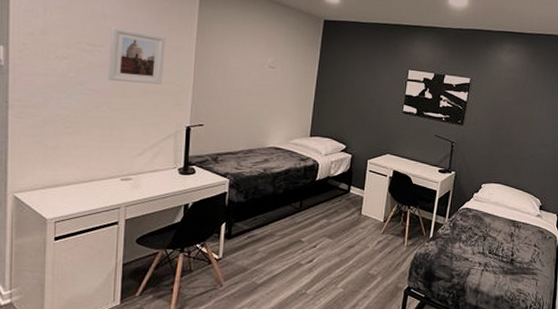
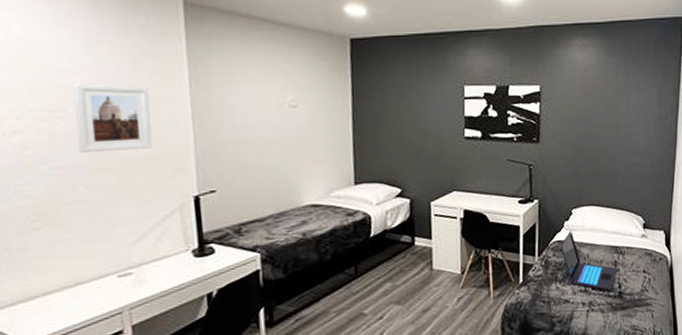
laptop: none [467,202,512,256] -> present [560,231,617,291]

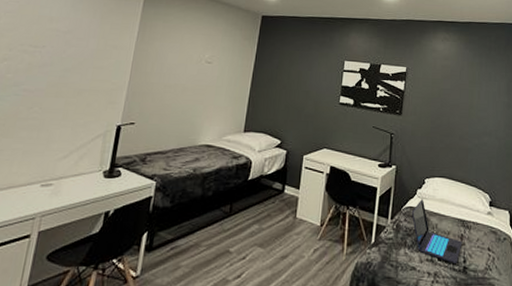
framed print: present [72,83,153,153] -> none [44,29,107,83]

